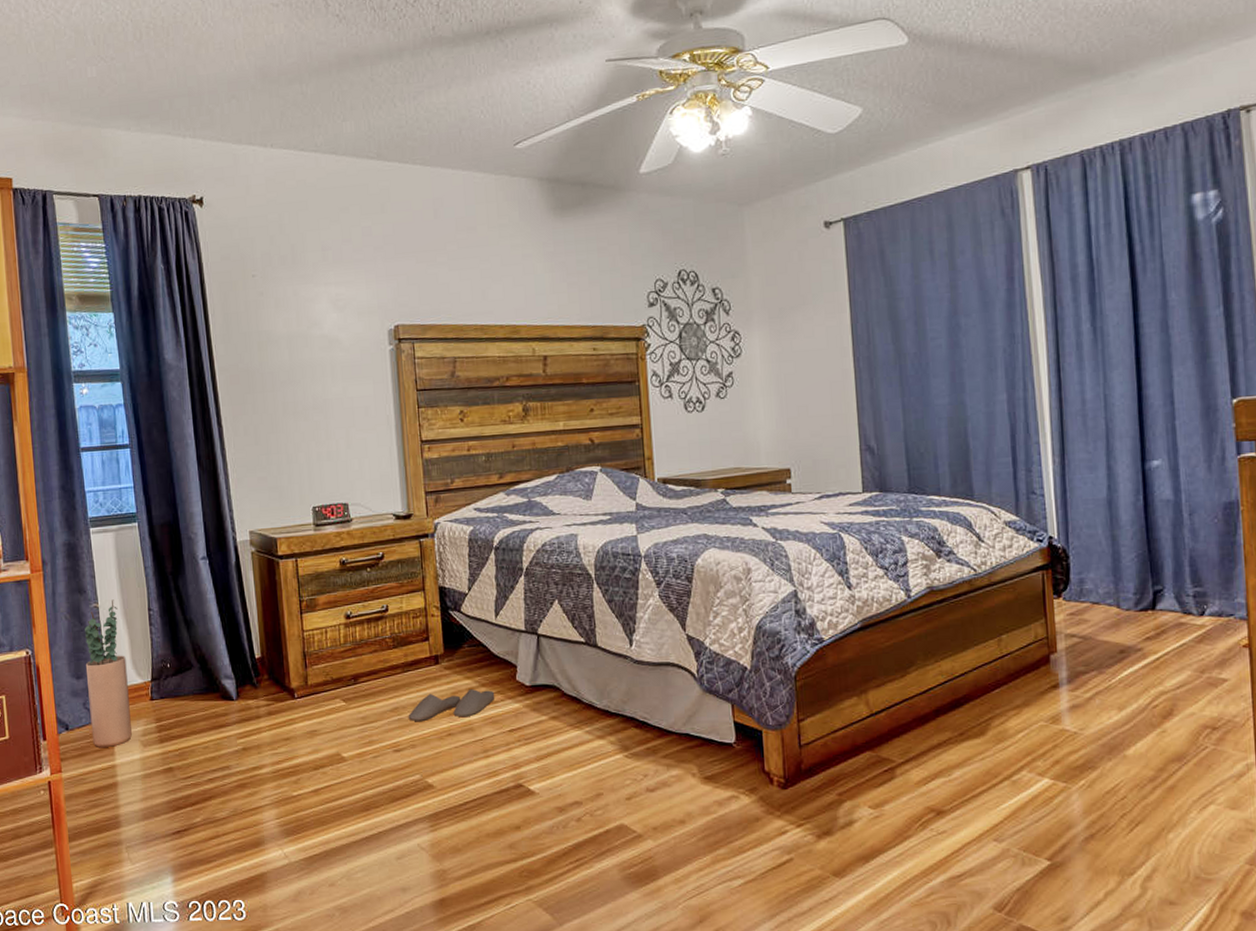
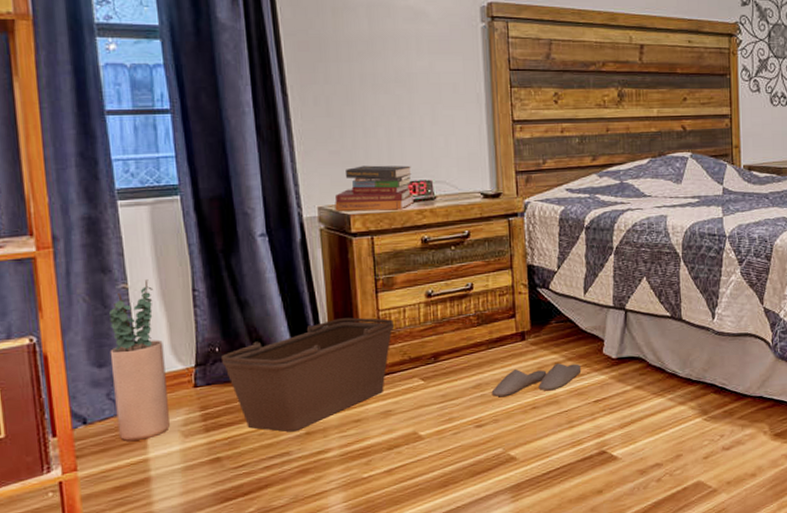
bicycle basket: none [172,637,318,747] -> present [222,317,395,432]
books: none [263,489,333,535] -> present [335,165,415,212]

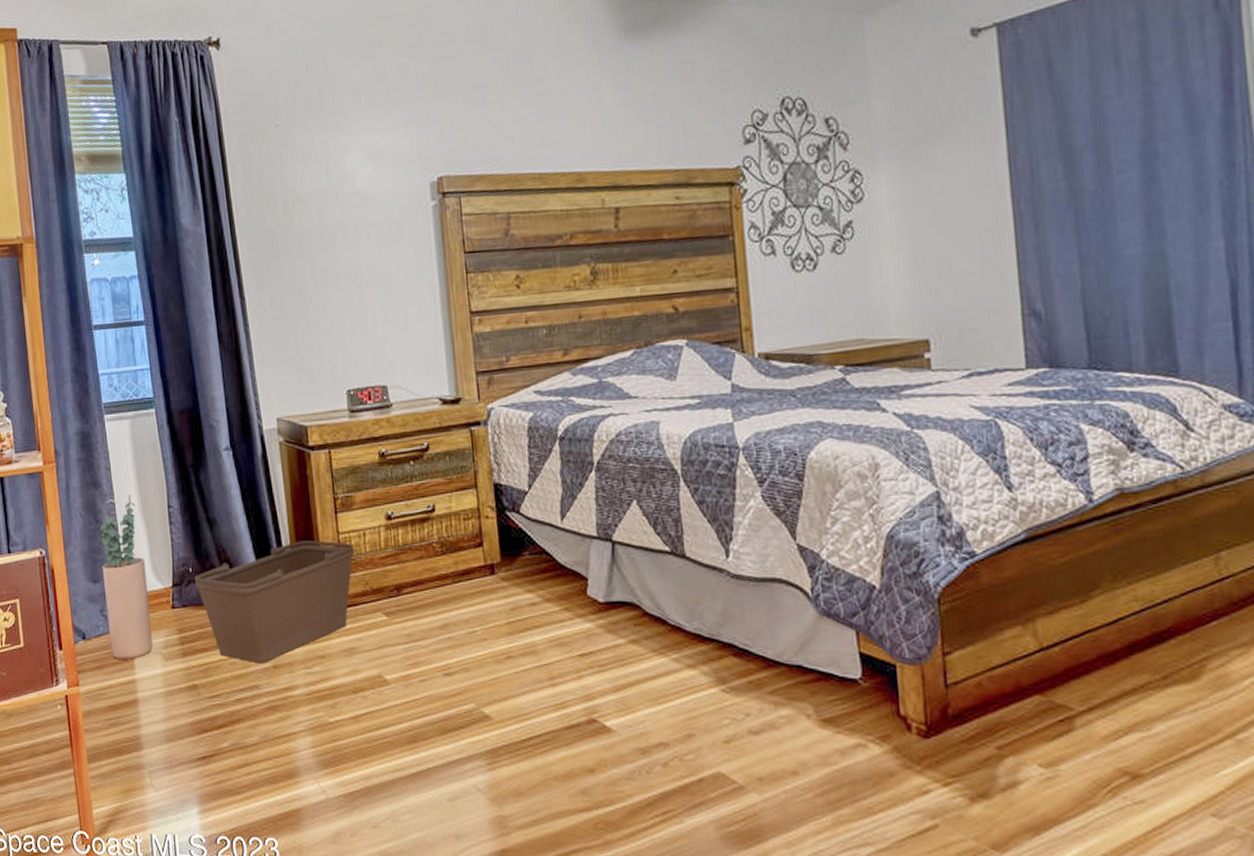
books: present [335,165,415,212] -> none [292,369,370,422]
slippers: present [491,363,582,397] -> none [460,605,563,642]

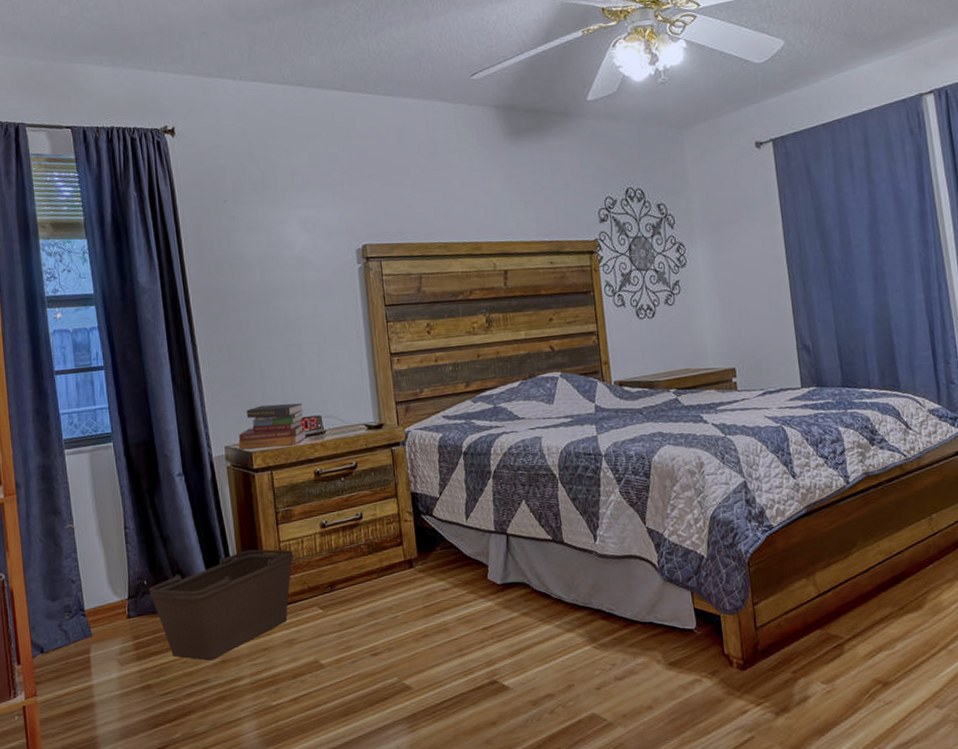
vase: present [100,495,153,659] -> none [59,519,109,669]
books: none [292,369,370,422] -> present [238,403,307,449]

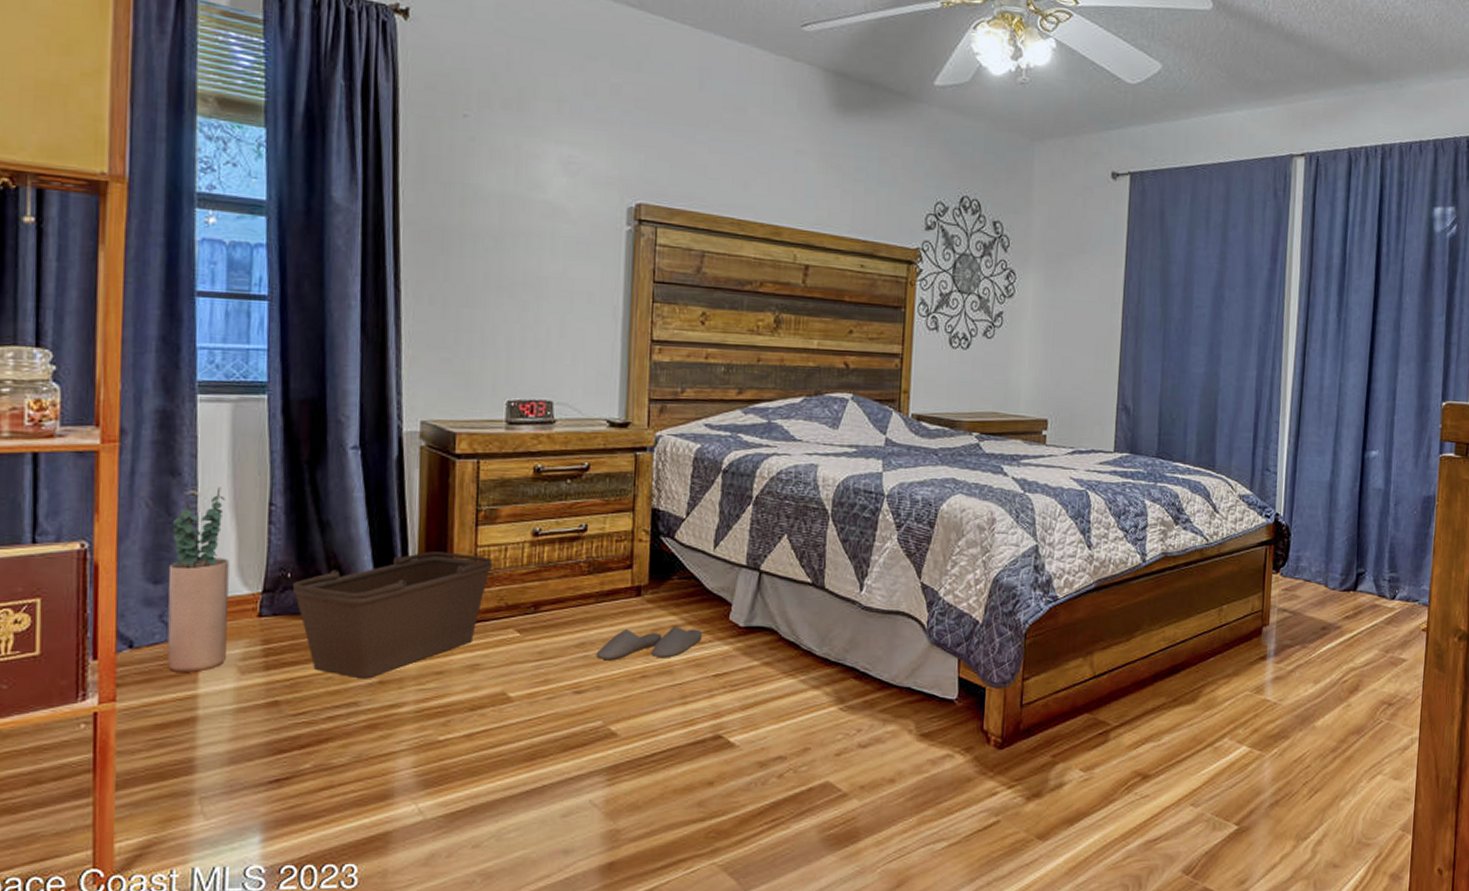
vase: none [59,519,109,669] -> present [167,487,229,672]
books: present [238,403,307,449] -> none [440,377,531,432]
slippers: none [384,590,468,625] -> present [596,627,703,661]

